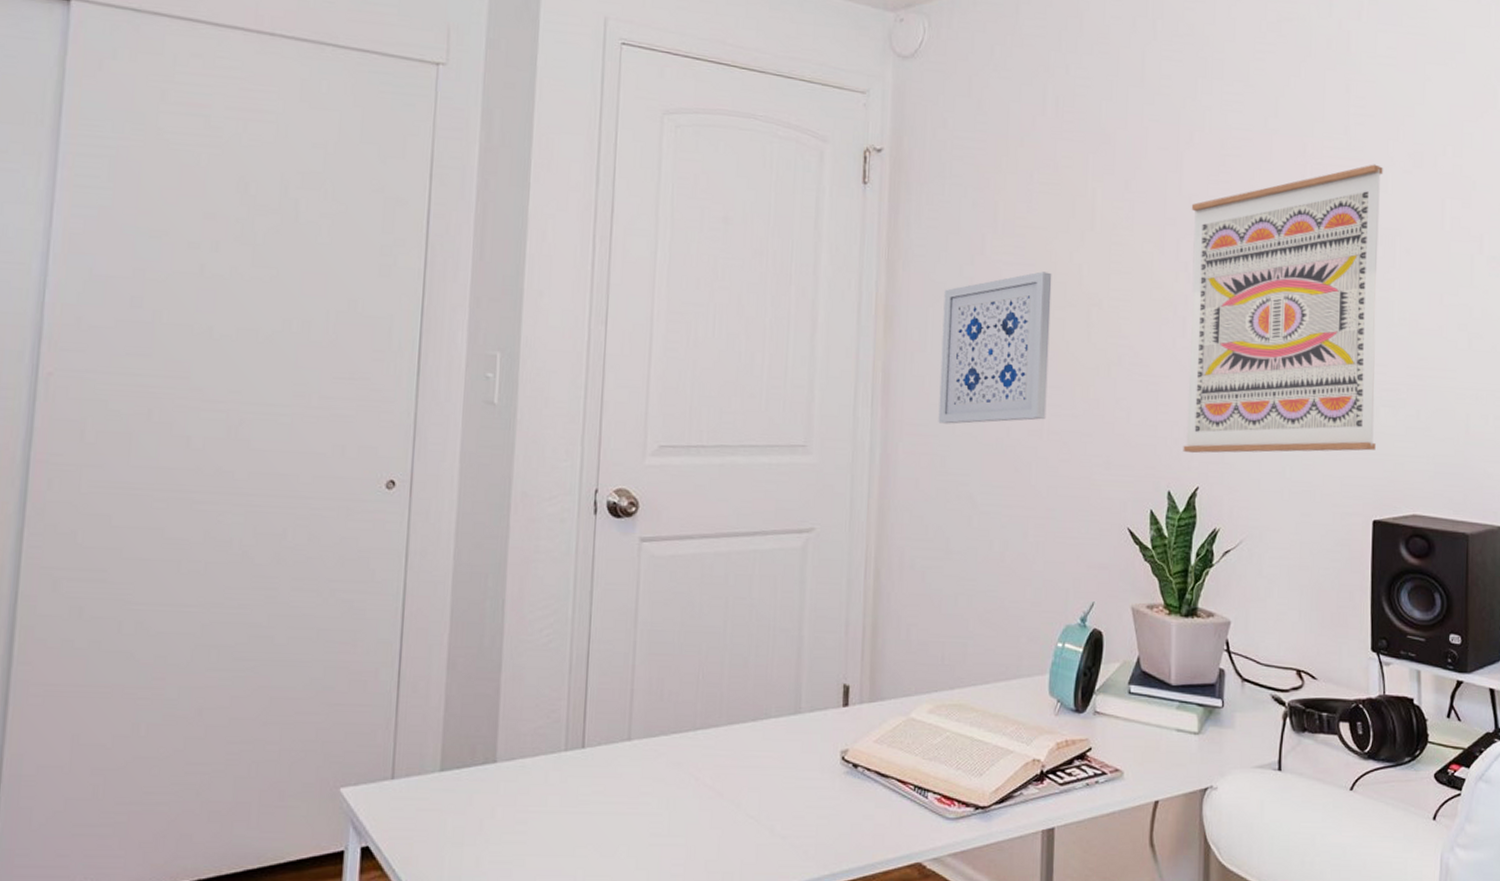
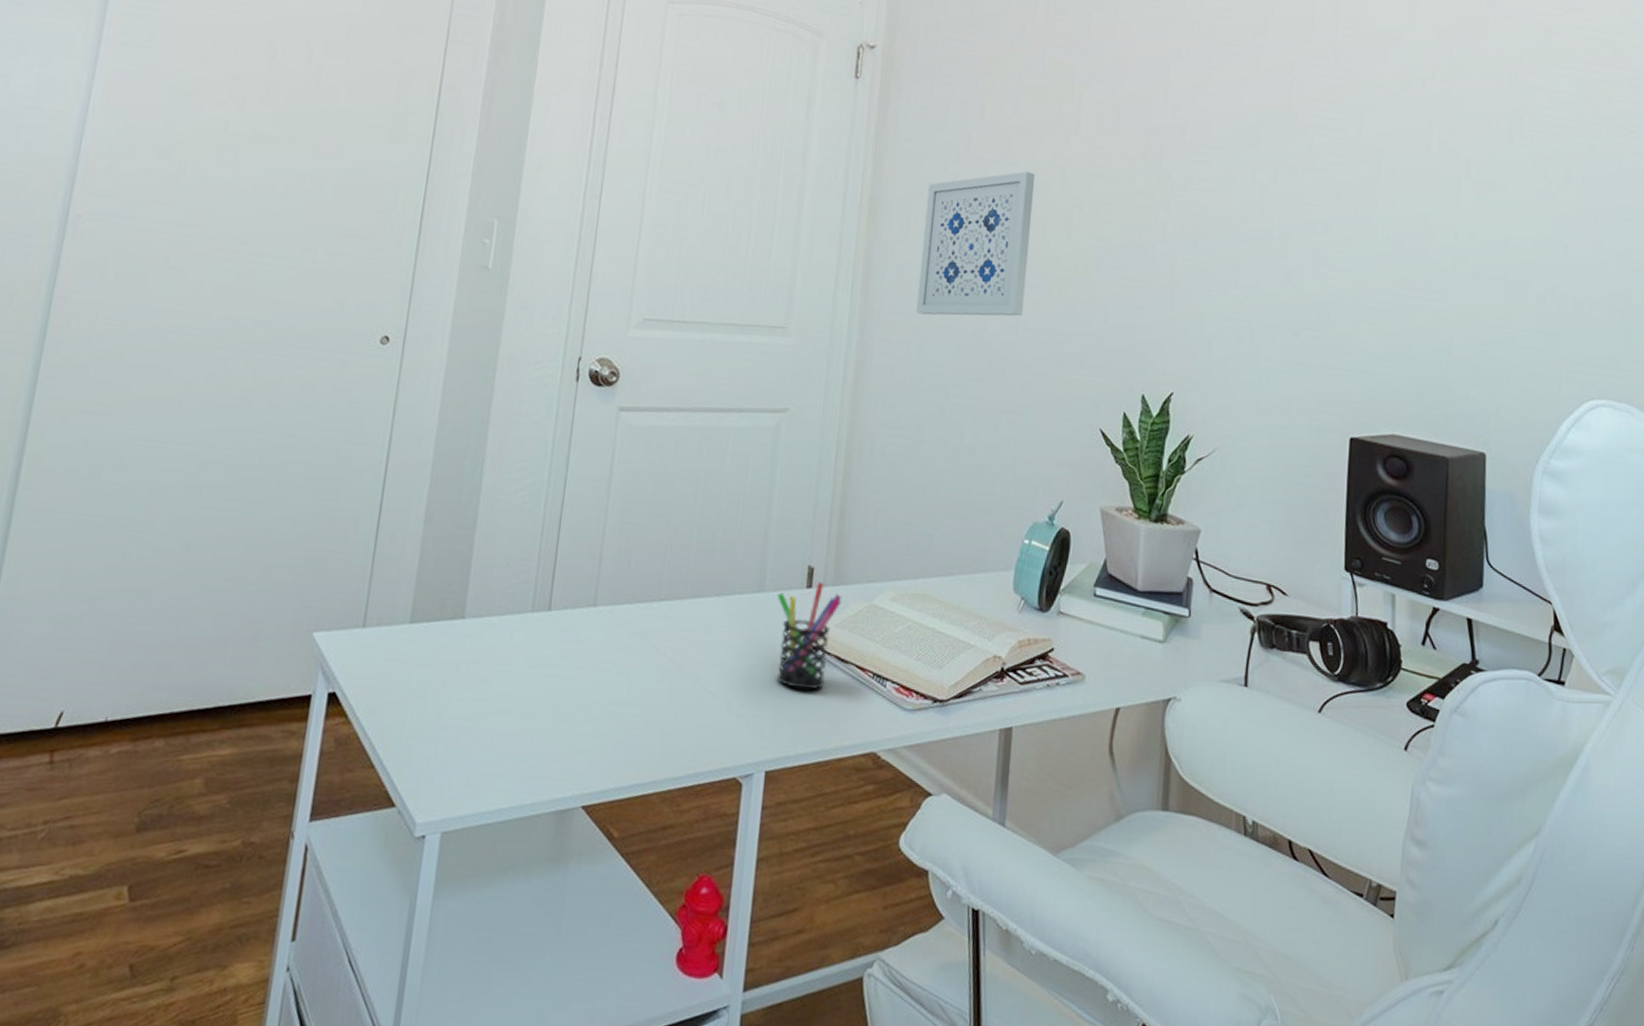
pen holder: none [813,699,879,807] -> present [776,581,842,690]
wall art: present [1183,164,1383,454] -> none [1159,84,1370,368]

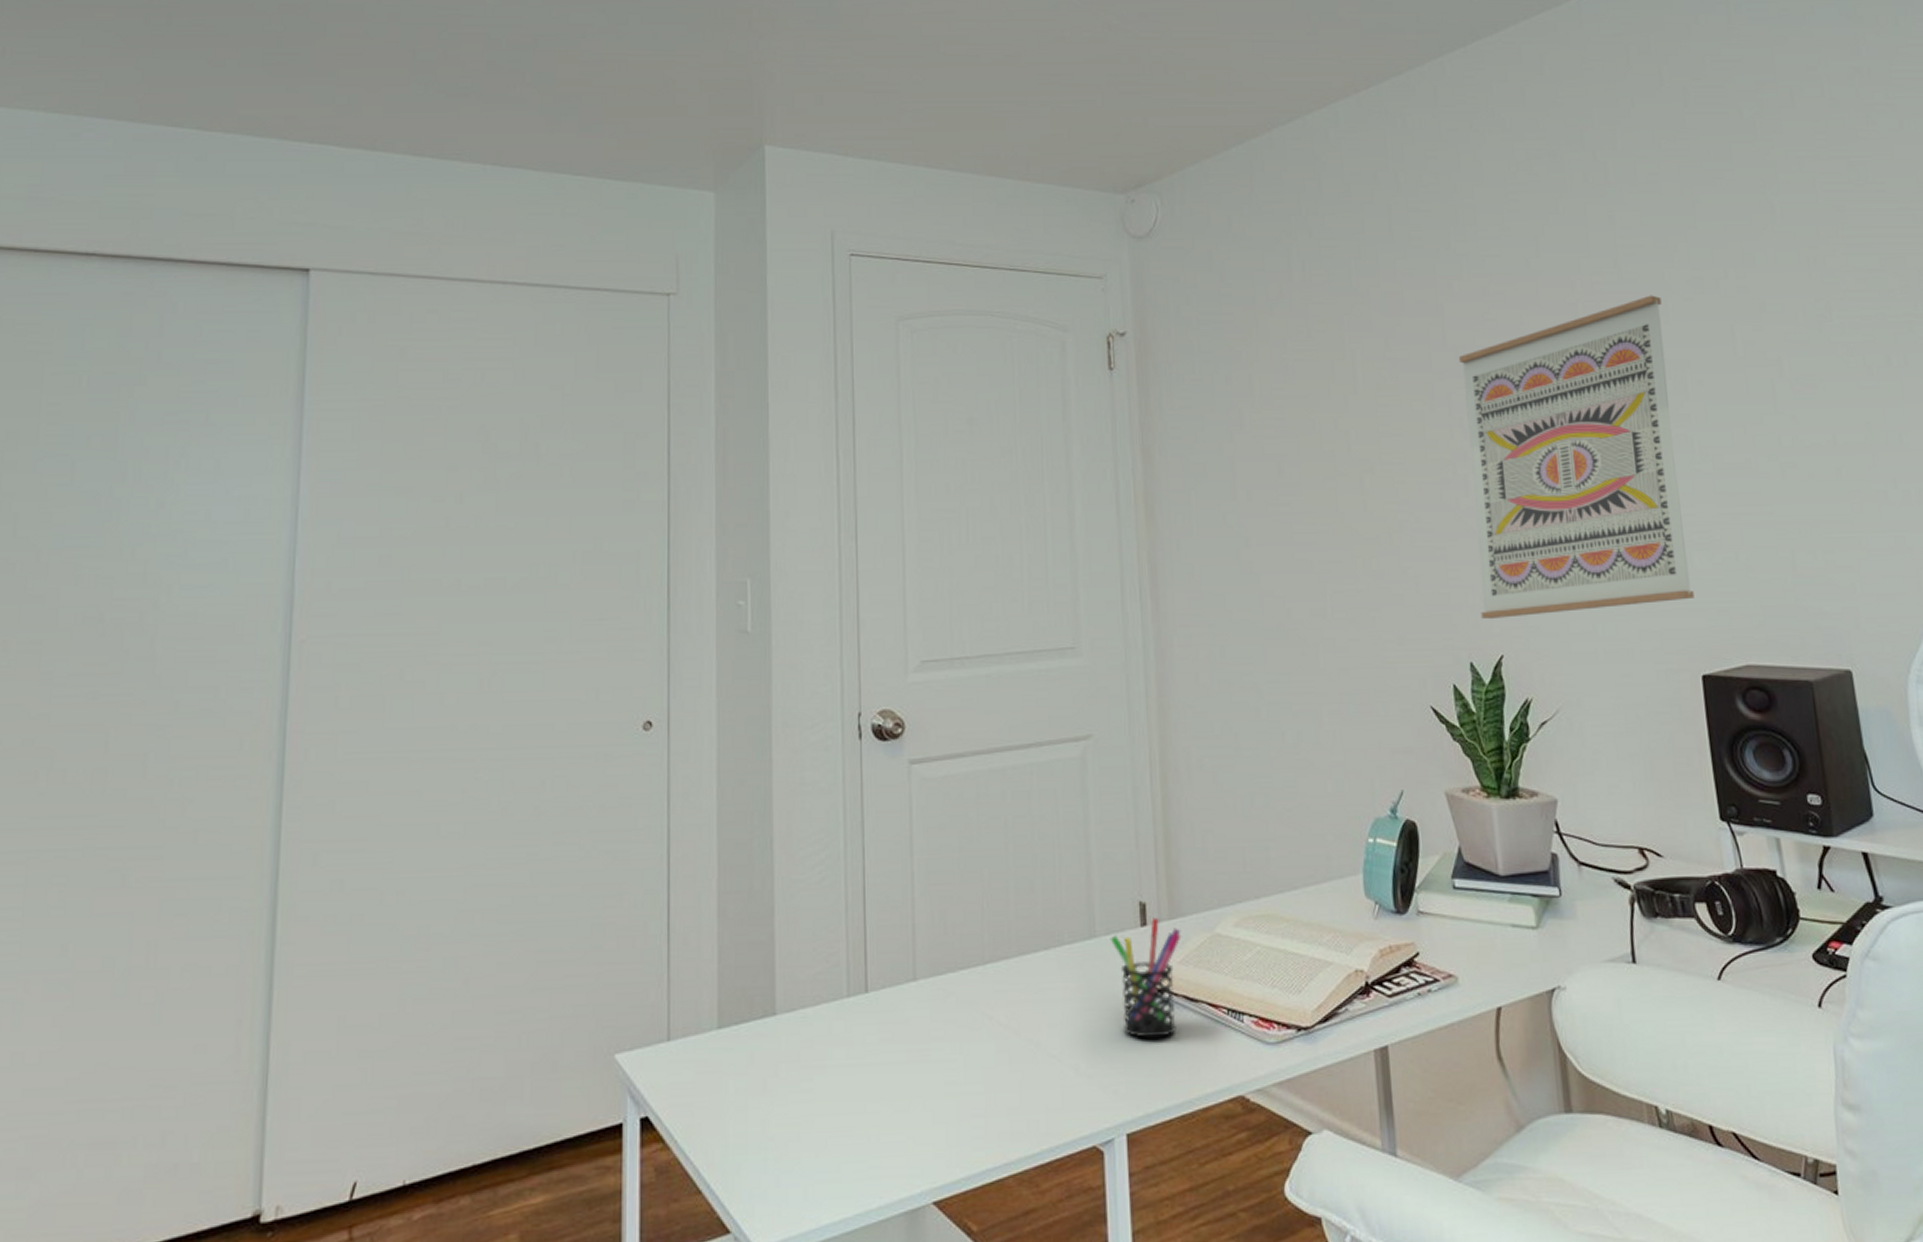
wall art: present [916,171,1036,317] -> none [1205,442,1328,612]
wall art: none [1159,84,1370,368] -> present [1458,295,1694,620]

